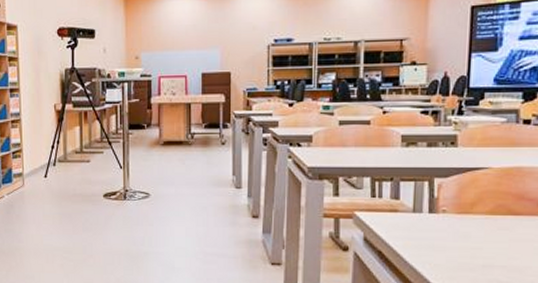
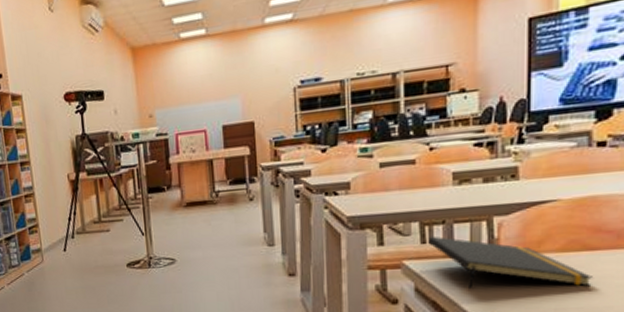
notepad: none [378,191,515,248] -> present [429,236,592,290]

